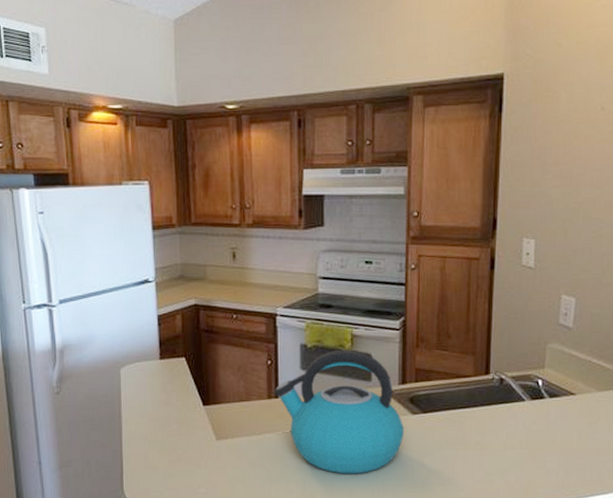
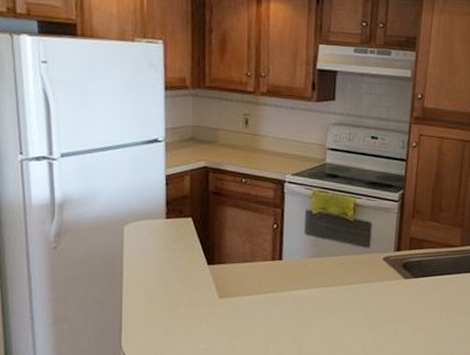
kettle: present [274,349,404,474] -> none [278,217,396,332]

